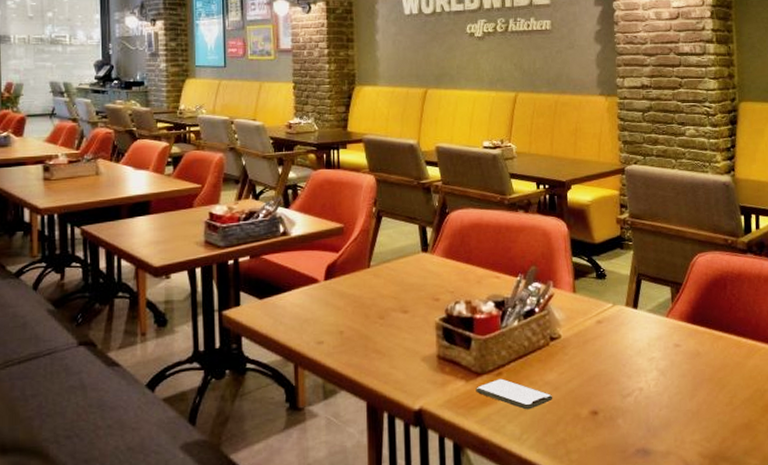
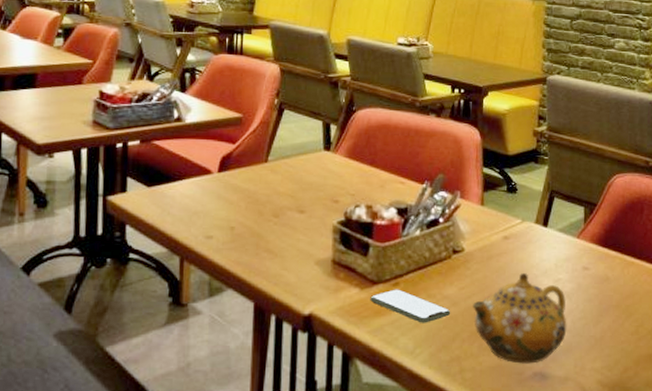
teapot: none [573,353,665,442] -> present [473,272,567,364]

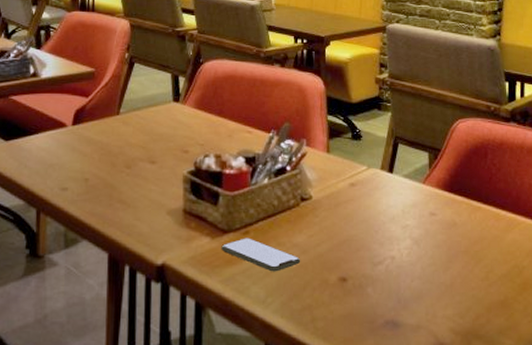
teapot: present [473,272,567,364] -> none [322,219,417,312]

